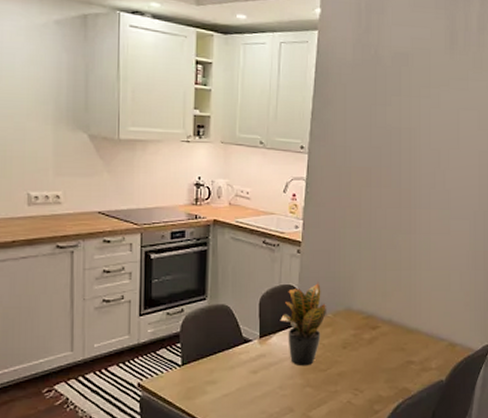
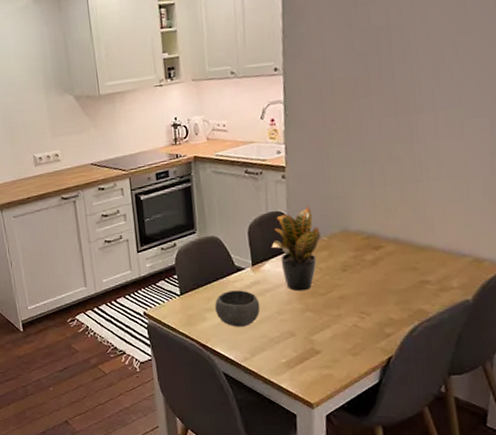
bowl: none [217,363,263,402] -> present [215,290,260,327]

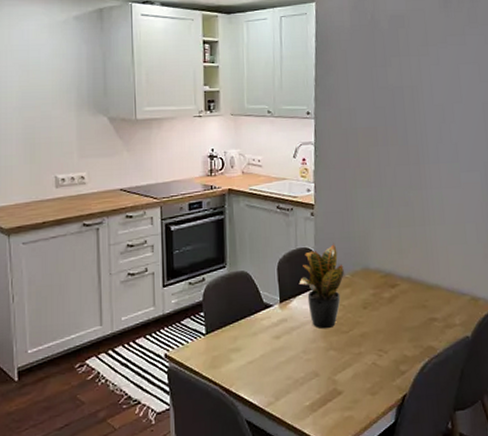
bowl: present [215,290,260,327] -> none [241,328,286,369]

